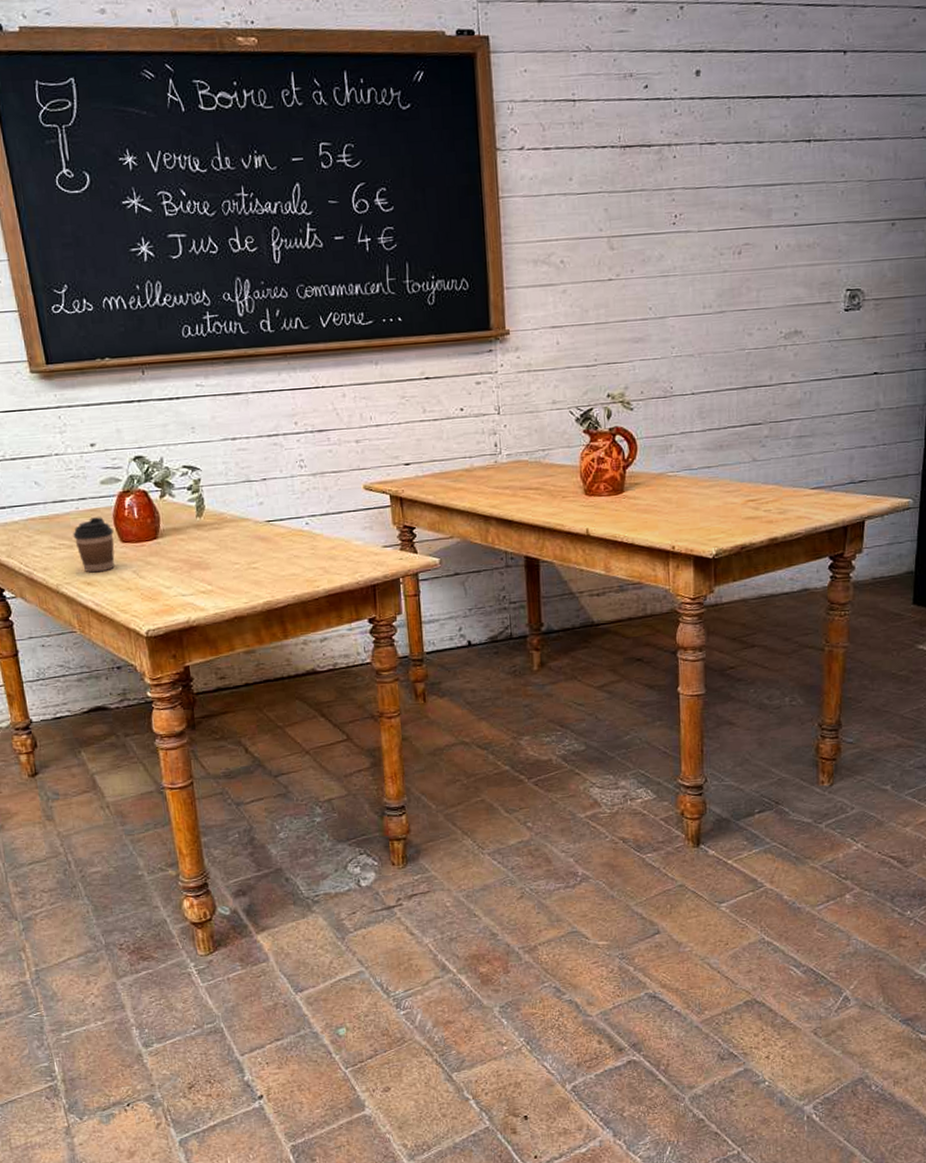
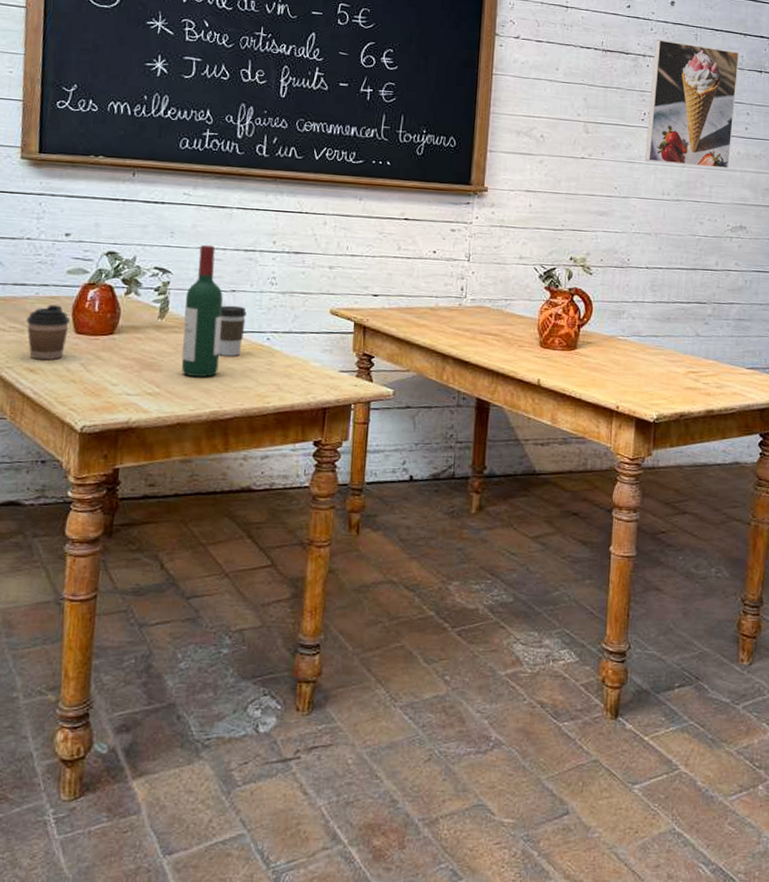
wine bottle: none [218,435,264,570] -> present [181,244,223,377]
coffee cup: none [255,494,283,546] -> present [218,305,247,356]
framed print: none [680,120,783,273] -> present [645,39,740,169]

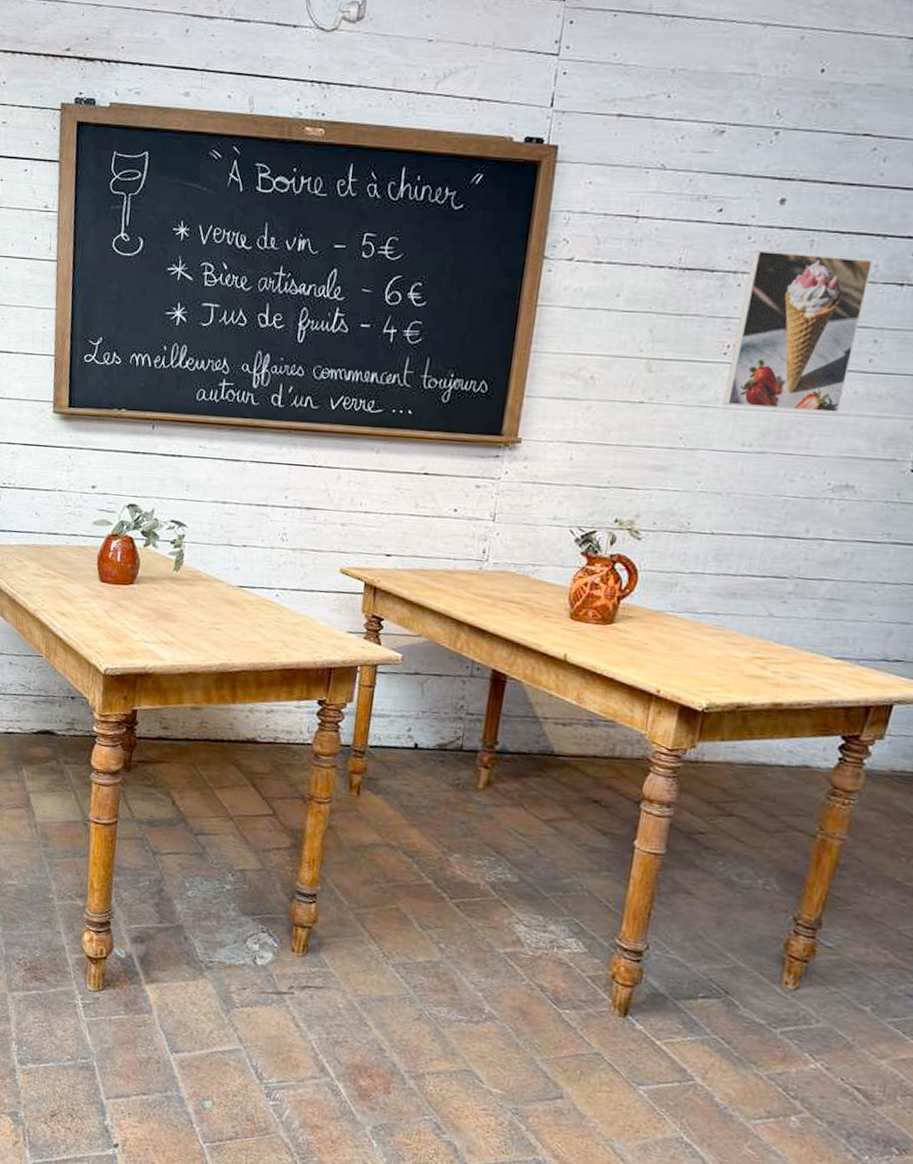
coffee cup: present [26,305,70,361] -> none [58,553,95,606]
wine bottle: present [181,244,223,377] -> none [194,498,235,630]
coffee cup: present [218,305,247,356] -> none [229,560,257,611]

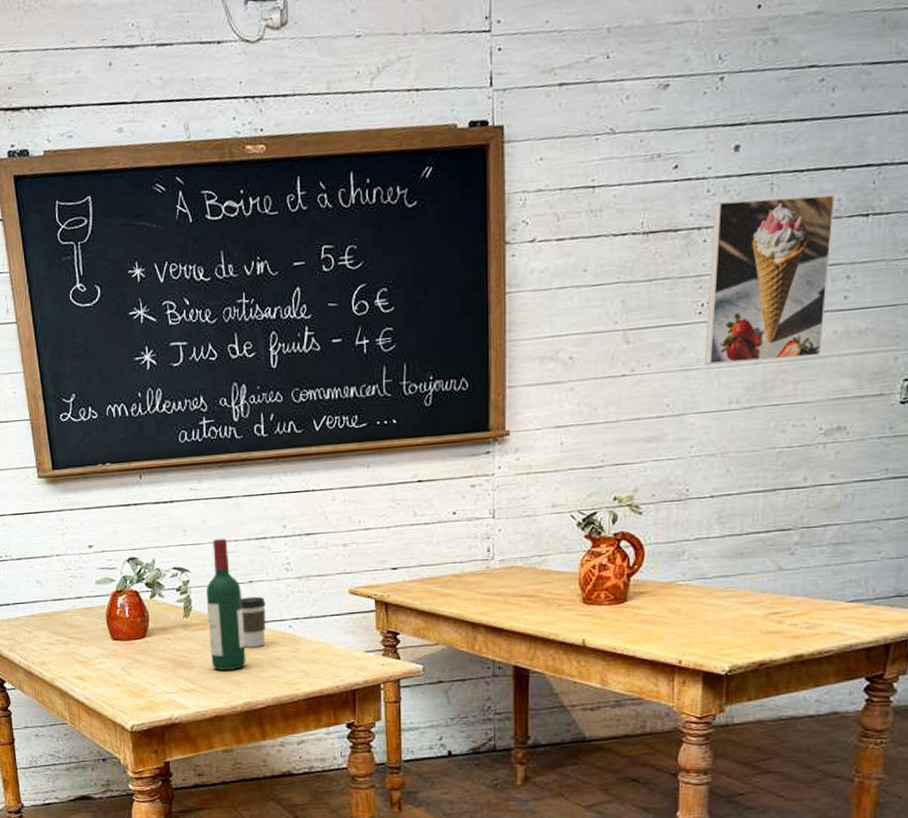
wine bottle: none [194,498,235,630] -> present [206,538,246,671]
coffee cup: none [229,560,257,611] -> present [240,596,266,648]

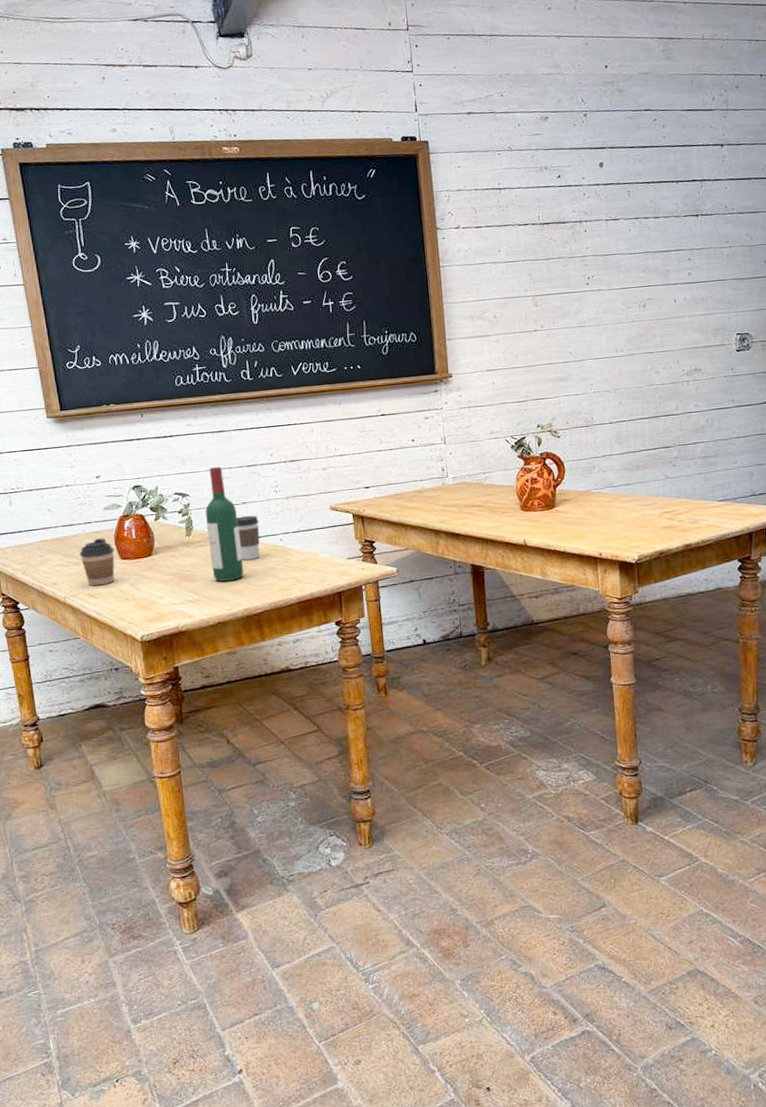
coffee cup: none [69,615,106,668] -> present [79,538,115,586]
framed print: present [705,194,836,366] -> none [589,200,678,323]

